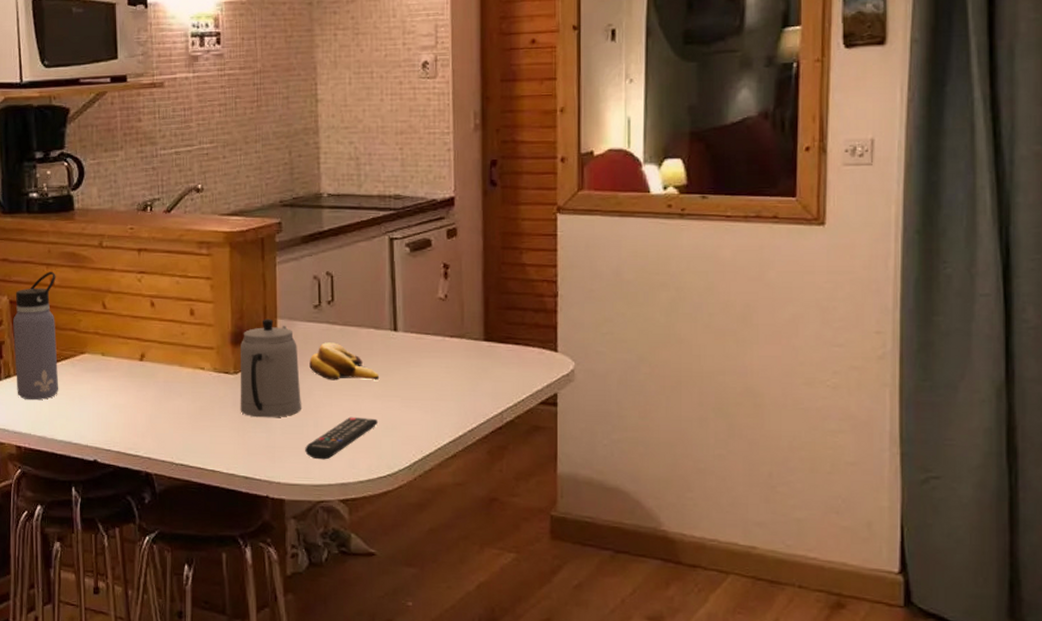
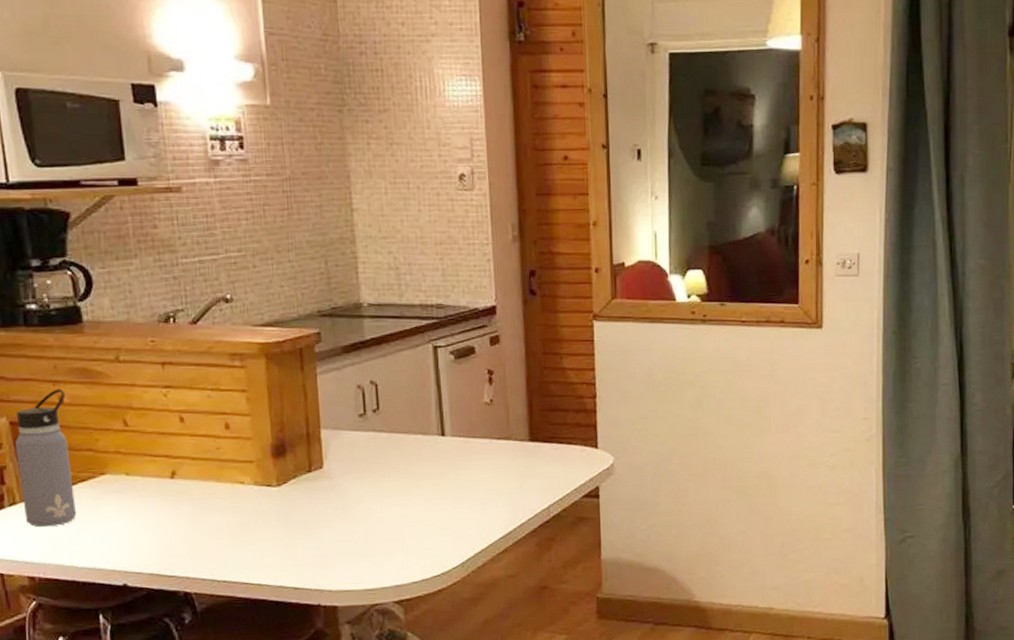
teapot: present [240,319,301,418] -> none [282,429,351,528]
remote control: present [305,416,378,460] -> none [356,520,429,565]
banana: present [309,342,380,381] -> none [357,450,430,487]

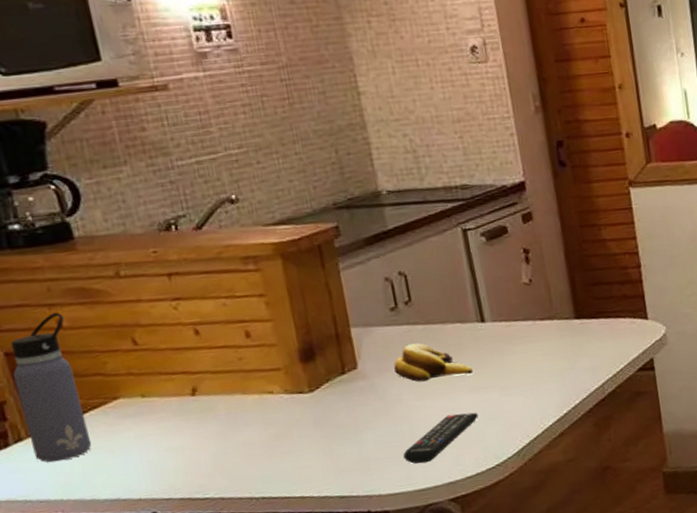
remote control: none [356,520,429,565] -> present [403,412,478,464]
banana: none [357,450,430,487] -> present [394,343,474,382]

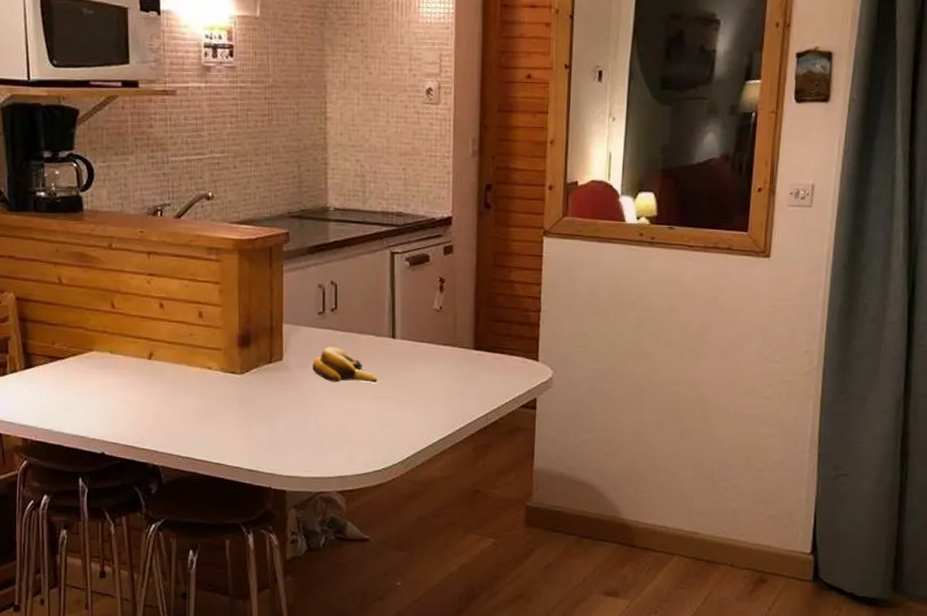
water bottle: present [10,312,92,463] -> none [19,270,67,395]
remote control: present [403,412,478,464] -> none [306,415,375,455]

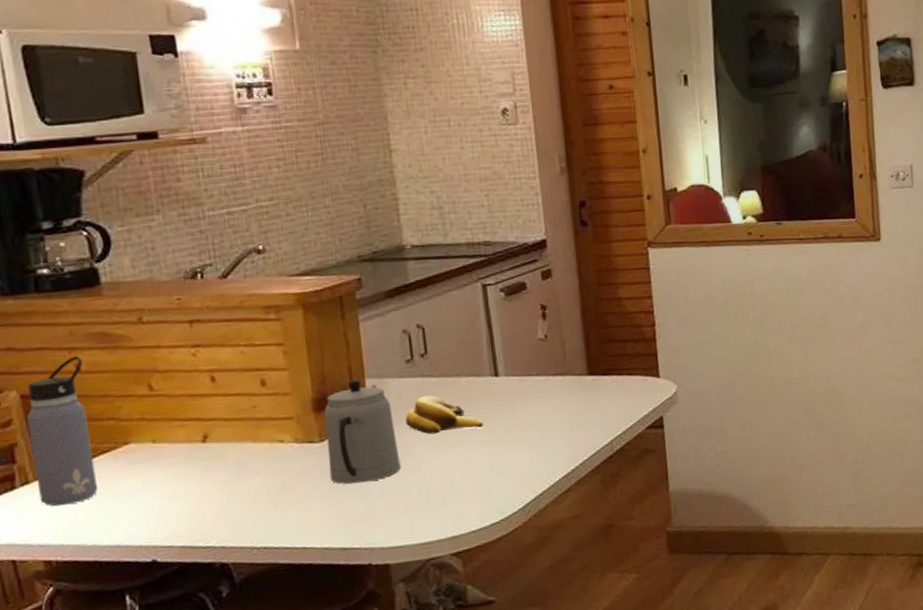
water bottle: none [19,270,67,395] -> present [27,356,98,507]
teapot: none [245,323,304,416] -> present [325,379,401,485]

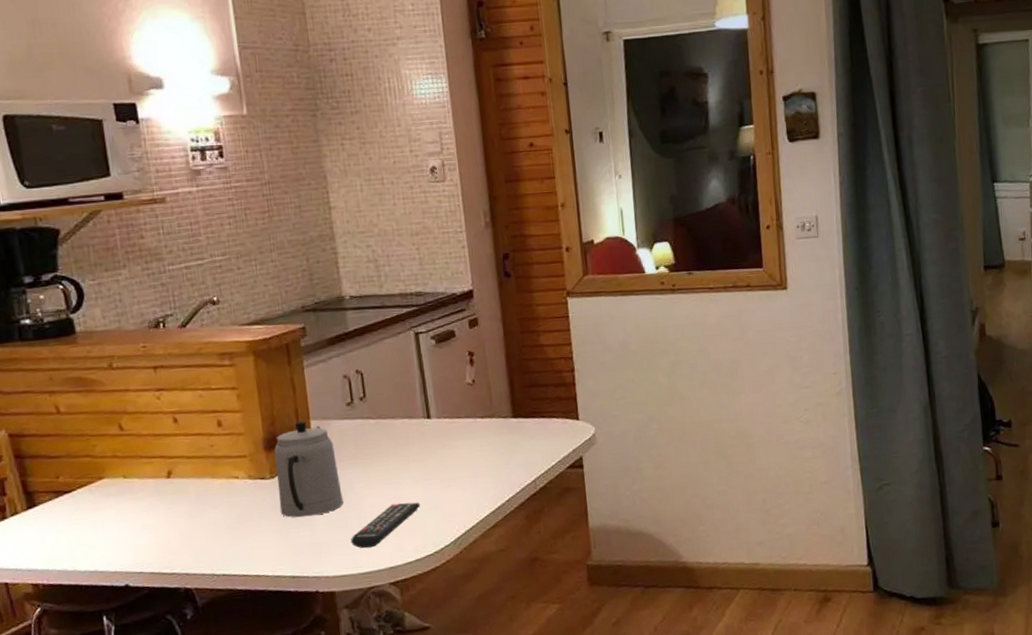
water bottle: present [27,356,98,507] -> none [14,399,78,535]
banana: present [405,395,484,435] -> none [347,436,418,472]
remote control: none [408,466,486,517] -> present [351,502,420,549]

